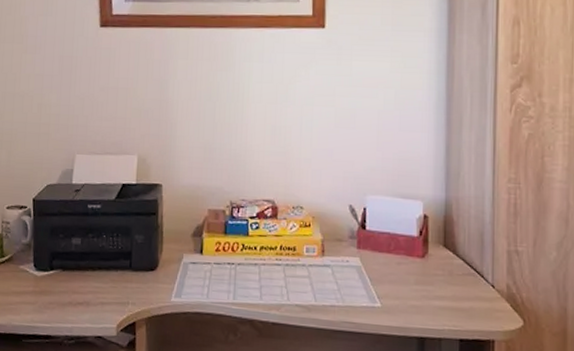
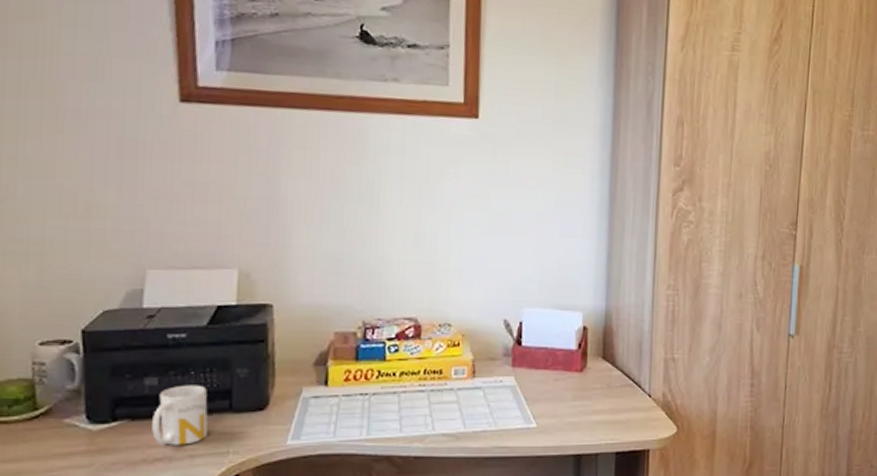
mug: none [76,245,115,294] -> present [152,385,208,445]

